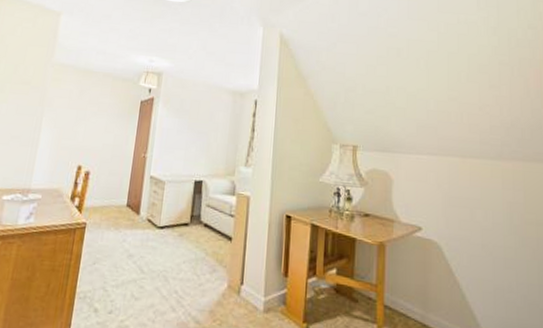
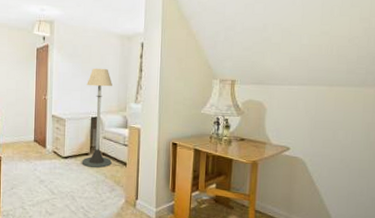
floor lamp: none [179,125,221,243] -> present [82,68,112,169]

